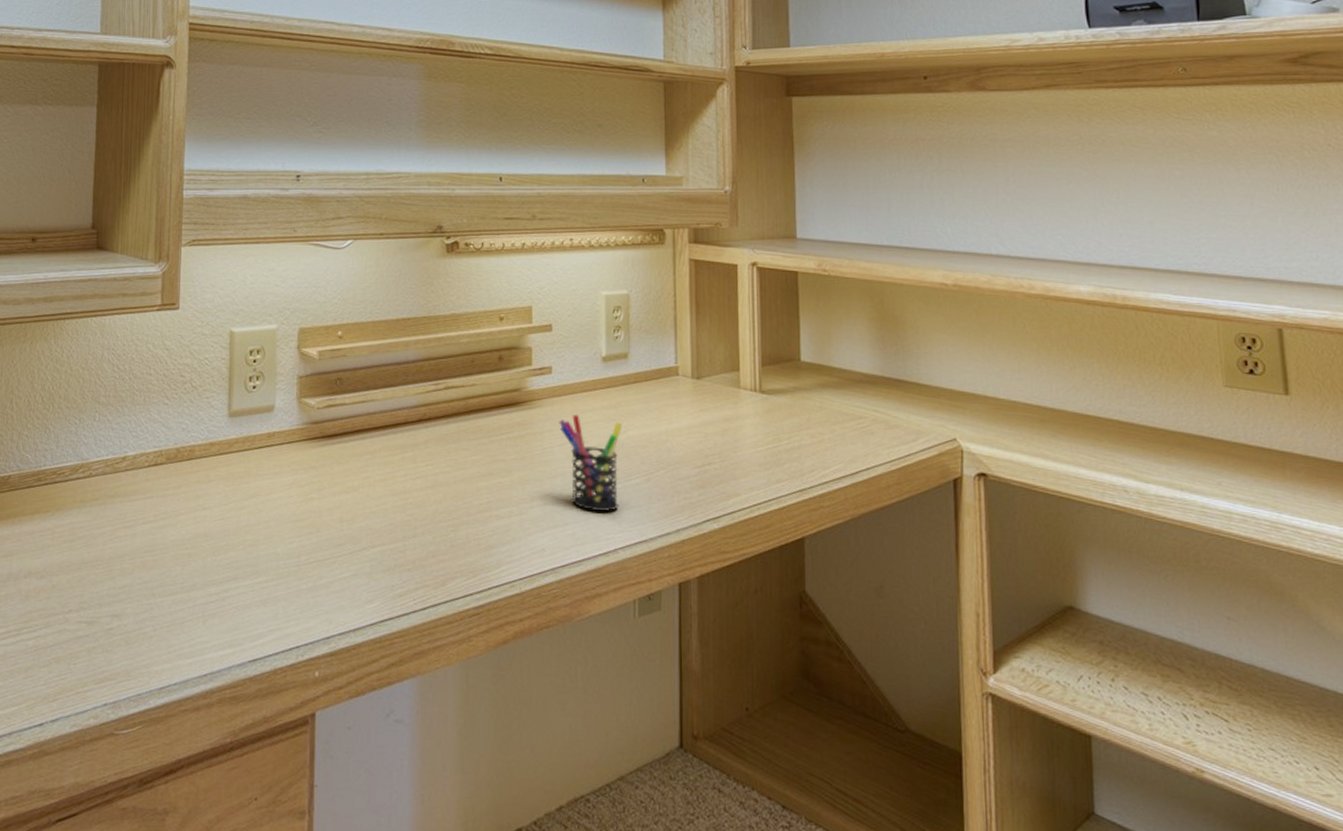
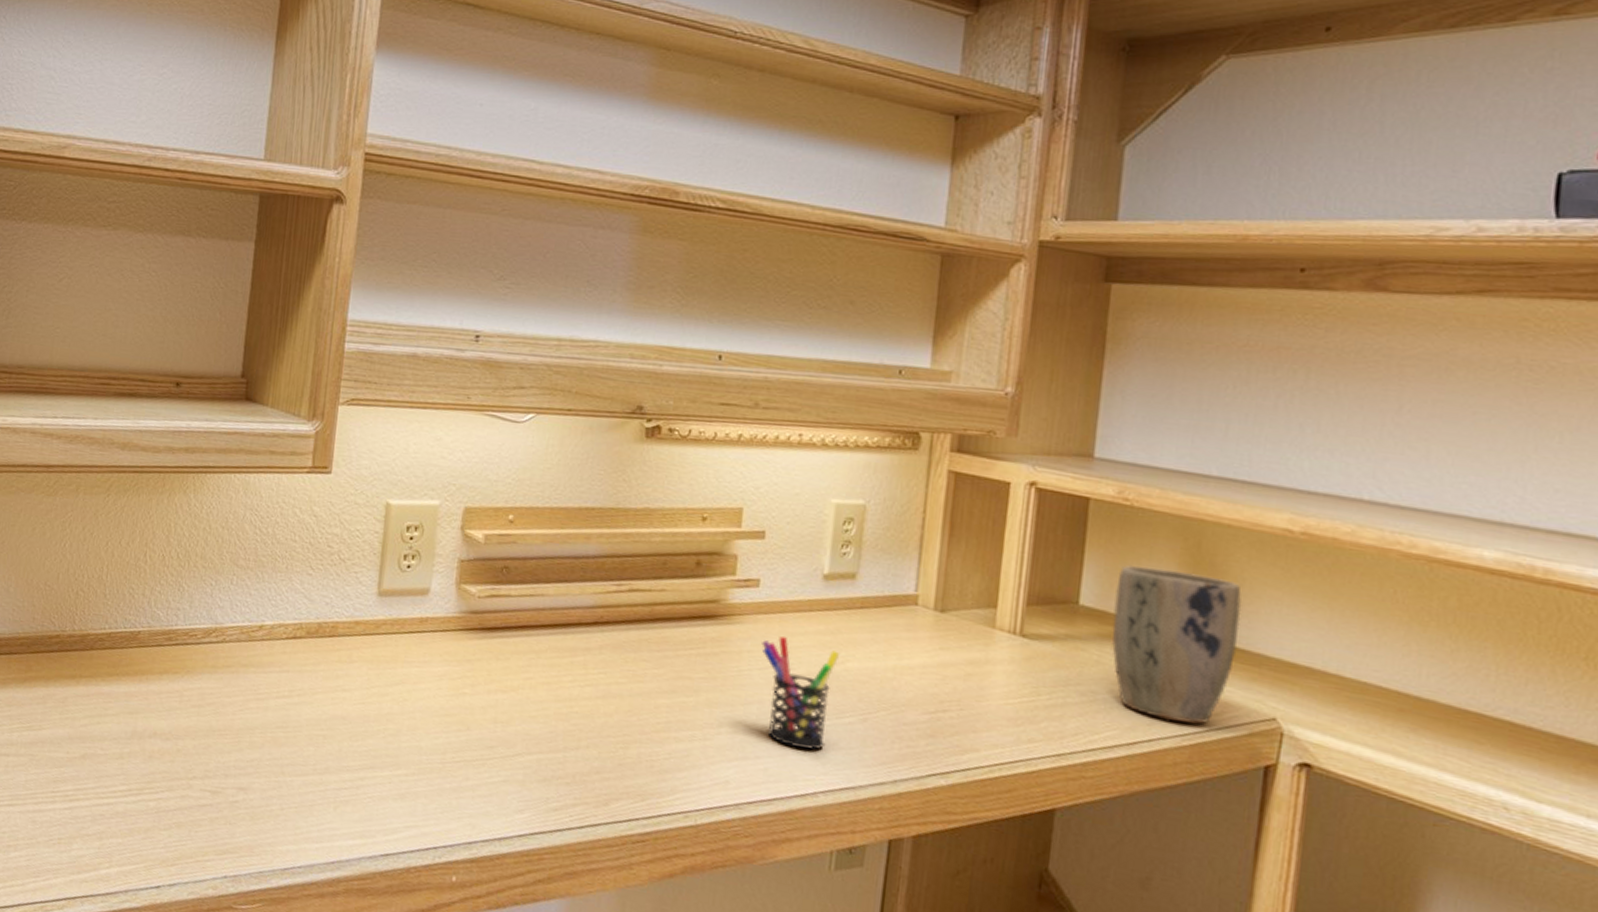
plant pot: none [826,323,920,451] -> present [1112,564,1242,724]

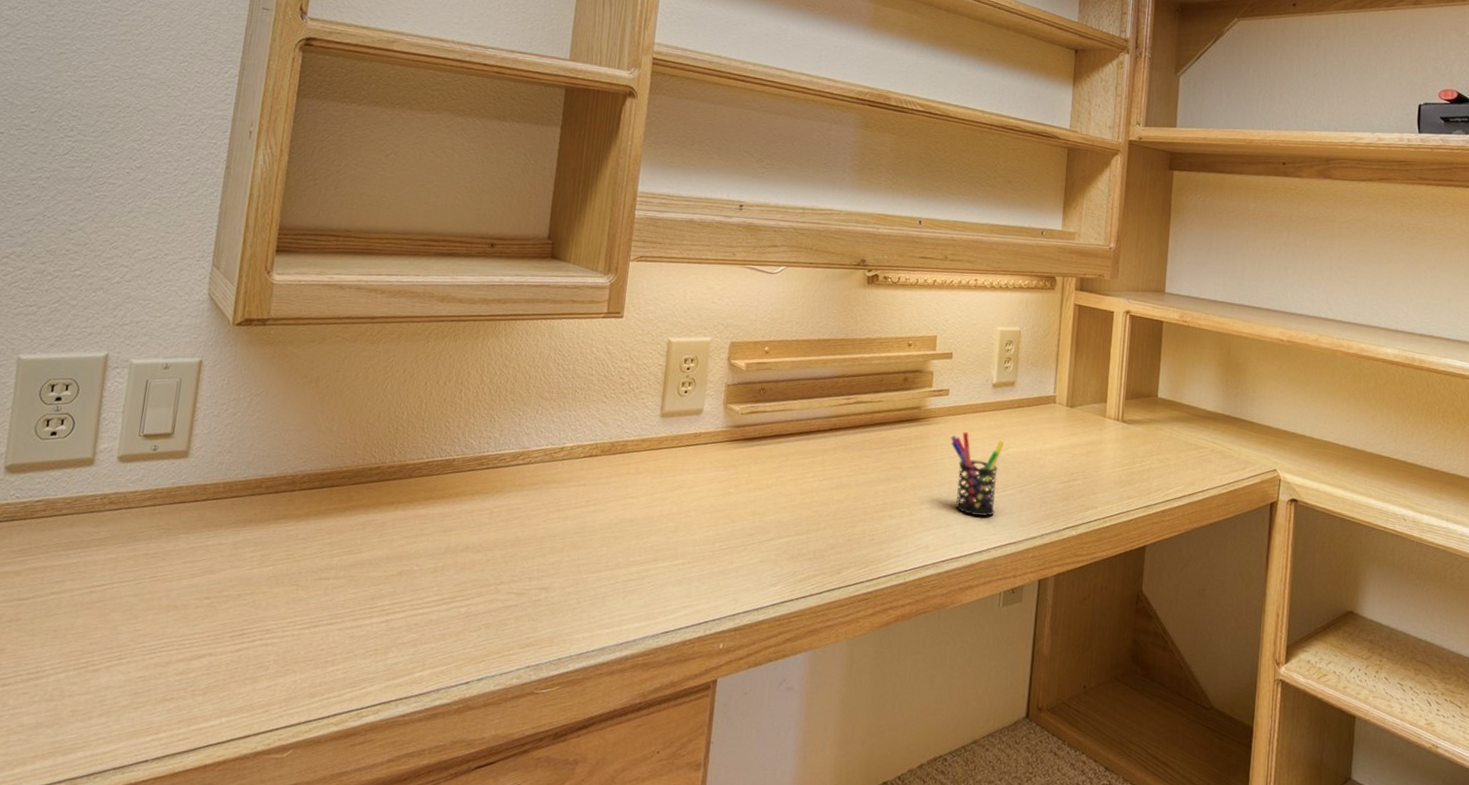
plant pot: present [1112,564,1242,724] -> none [1178,367,1255,477]

